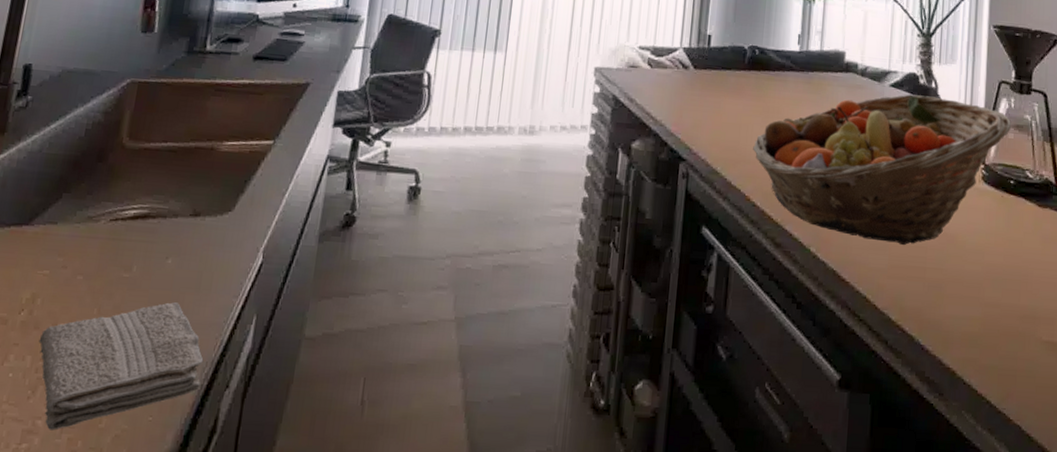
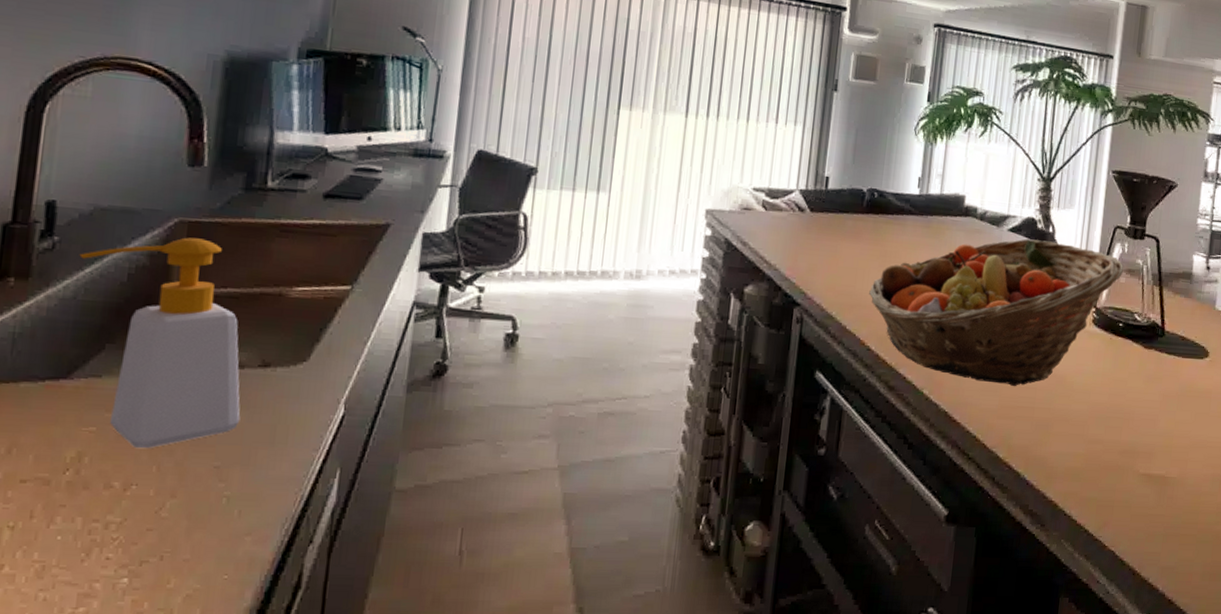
washcloth: present [38,302,204,431] -> none [89,458,283,593]
soap bottle: none [47,96,175,292] -> present [79,237,241,449]

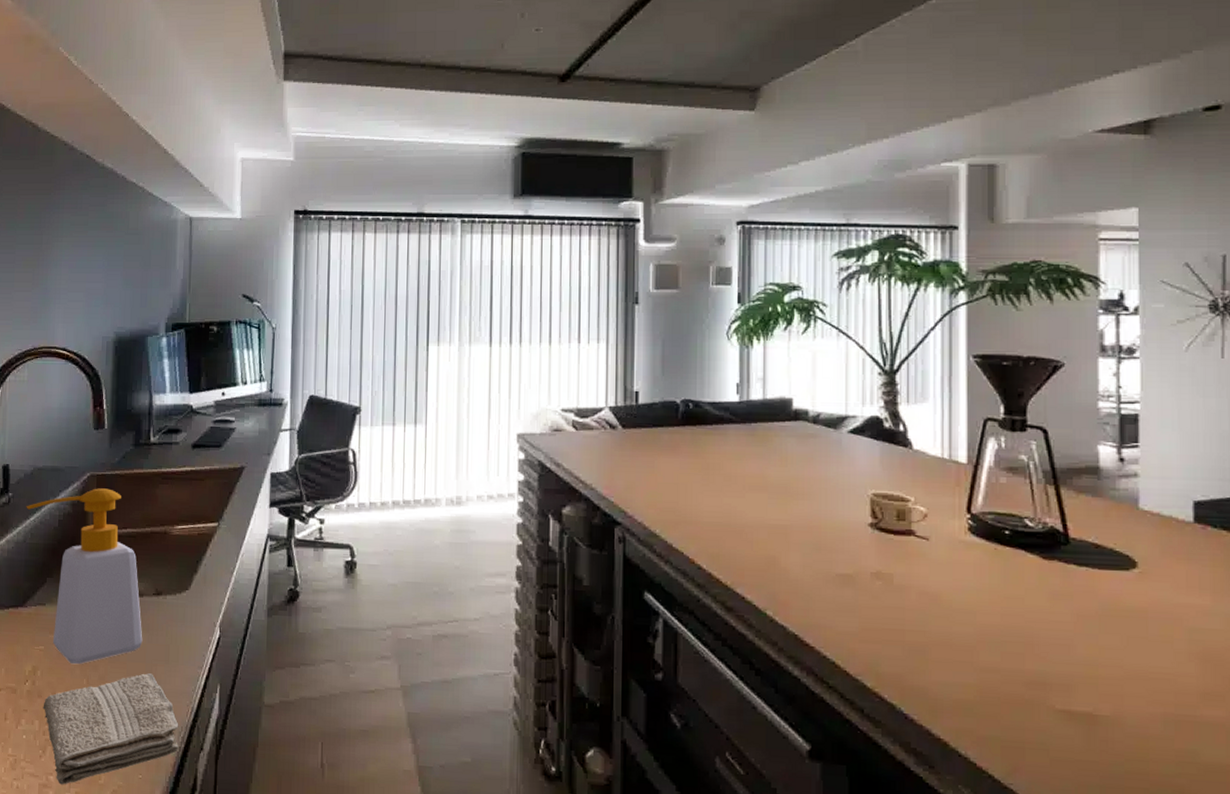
washcloth: none [89,458,283,593] -> present [43,673,179,785]
fruit basket: present [869,239,1124,387] -> none [694,440,1003,607]

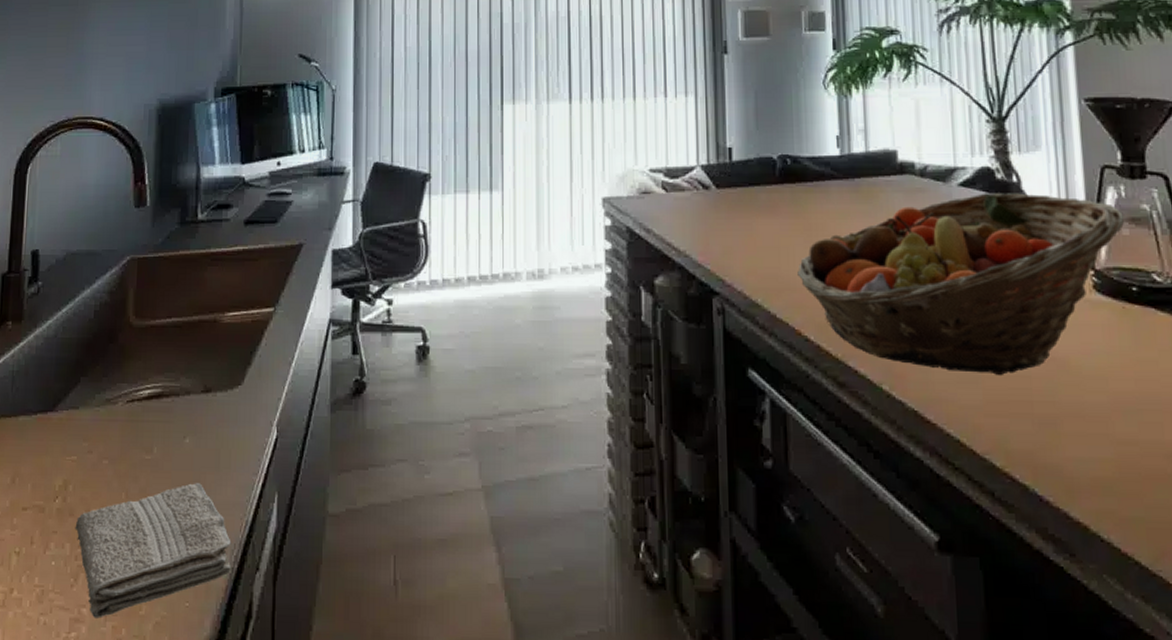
soap bottle: present [26,488,143,665] -> none [57,273,190,476]
fruit basket: none [694,440,1003,607] -> present [797,193,1125,376]

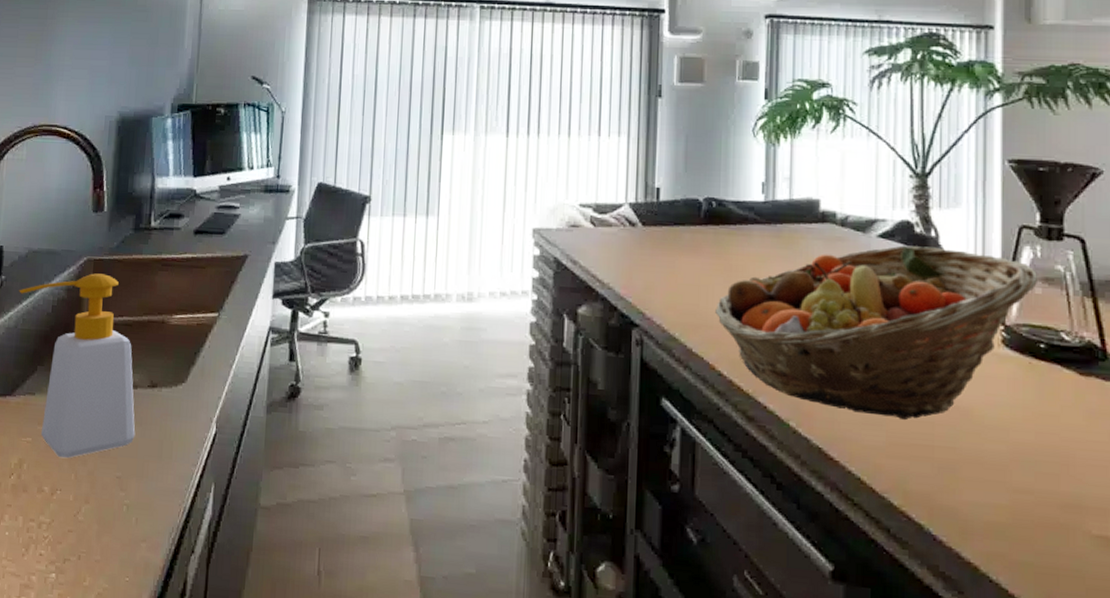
soap bottle: none [57,273,190,476] -> present [19,273,136,459]
washcloth: present [75,483,231,619] -> none [27,470,170,586]

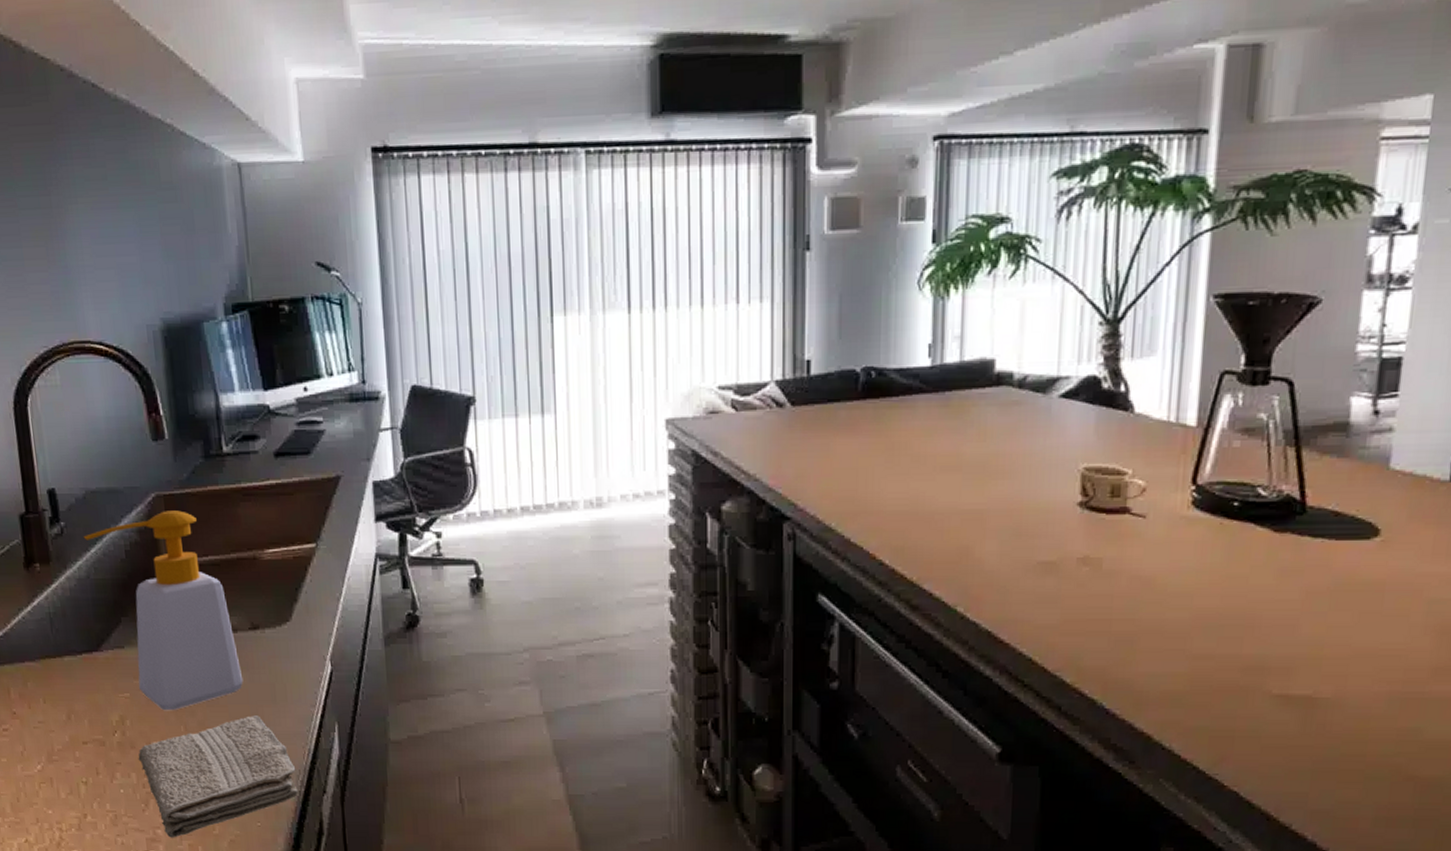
washcloth: none [27,470,170,586] -> present [138,716,298,838]
fruit basket: present [715,245,1039,421] -> none [875,403,1238,596]

